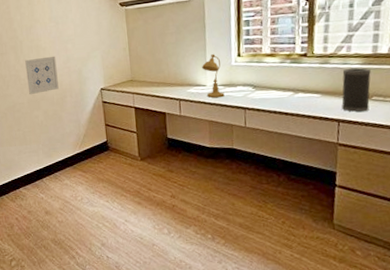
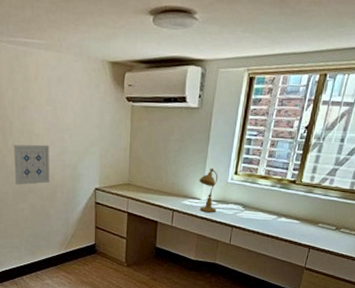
speaker: present [341,68,371,112] -> none [315,200,345,241]

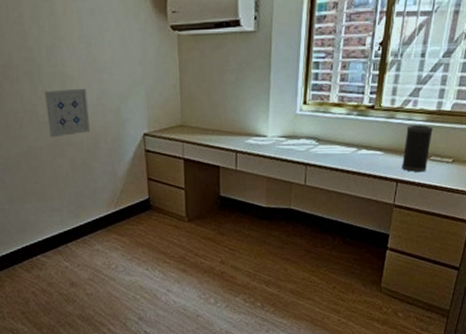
desk lamp: present [199,168,218,213] -> none [263,99,286,152]
speaker: none [315,200,345,241] -> present [402,124,433,172]

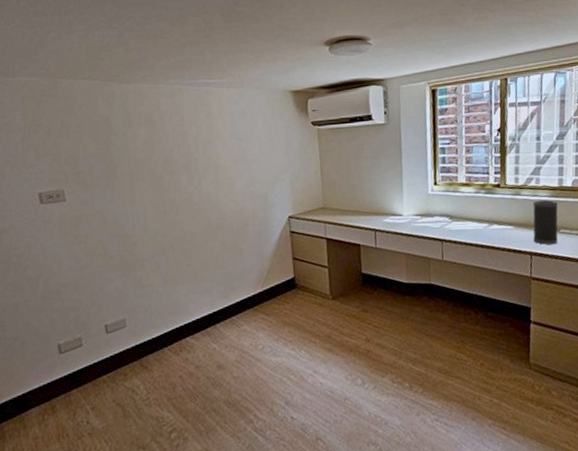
wall art: present [45,88,90,138] -> none [200,177,240,223]

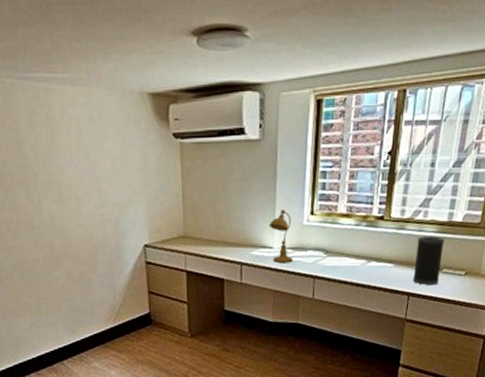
desk lamp: none [397,182,422,229] -> present [268,210,293,264]

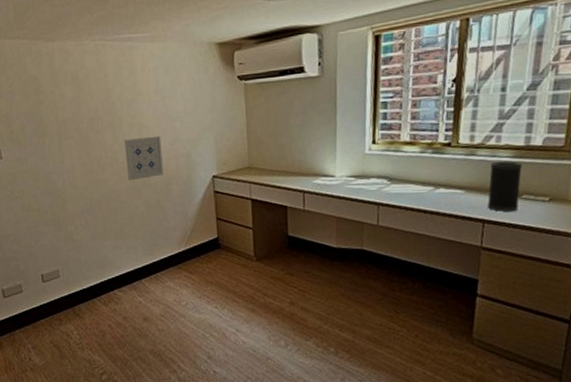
wall art: none [41,197,88,249] -> present [125,135,163,181]
desk lamp: present [268,210,293,264] -> none [330,140,356,191]

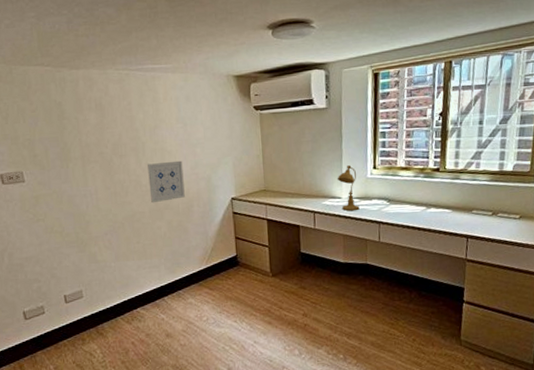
desk lamp: none [330,140,356,191] -> present [337,165,360,211]
speaker: present [487,161,522,212] -> none [470,184,497,228]

